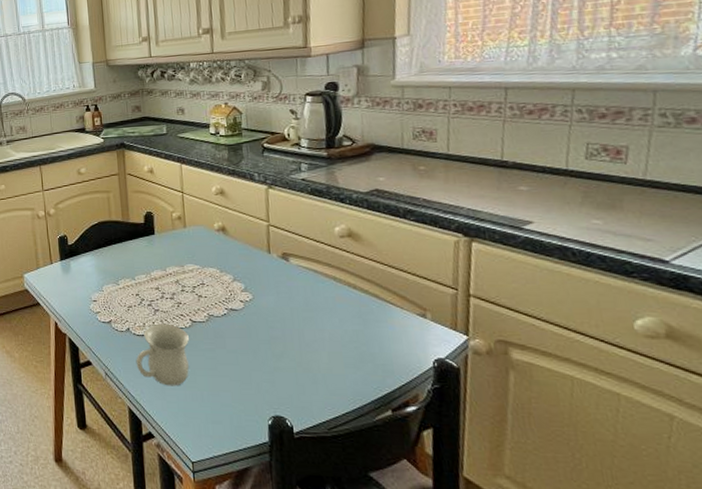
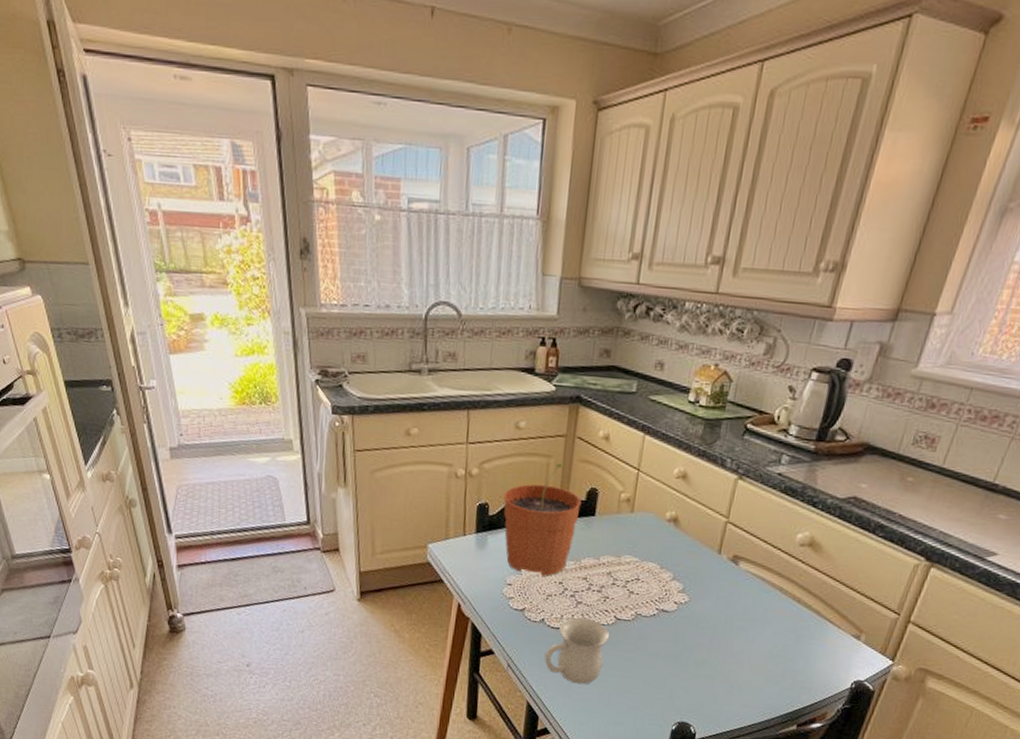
plant pot: none [77,195,141,290] -> present [503,462,582,576]

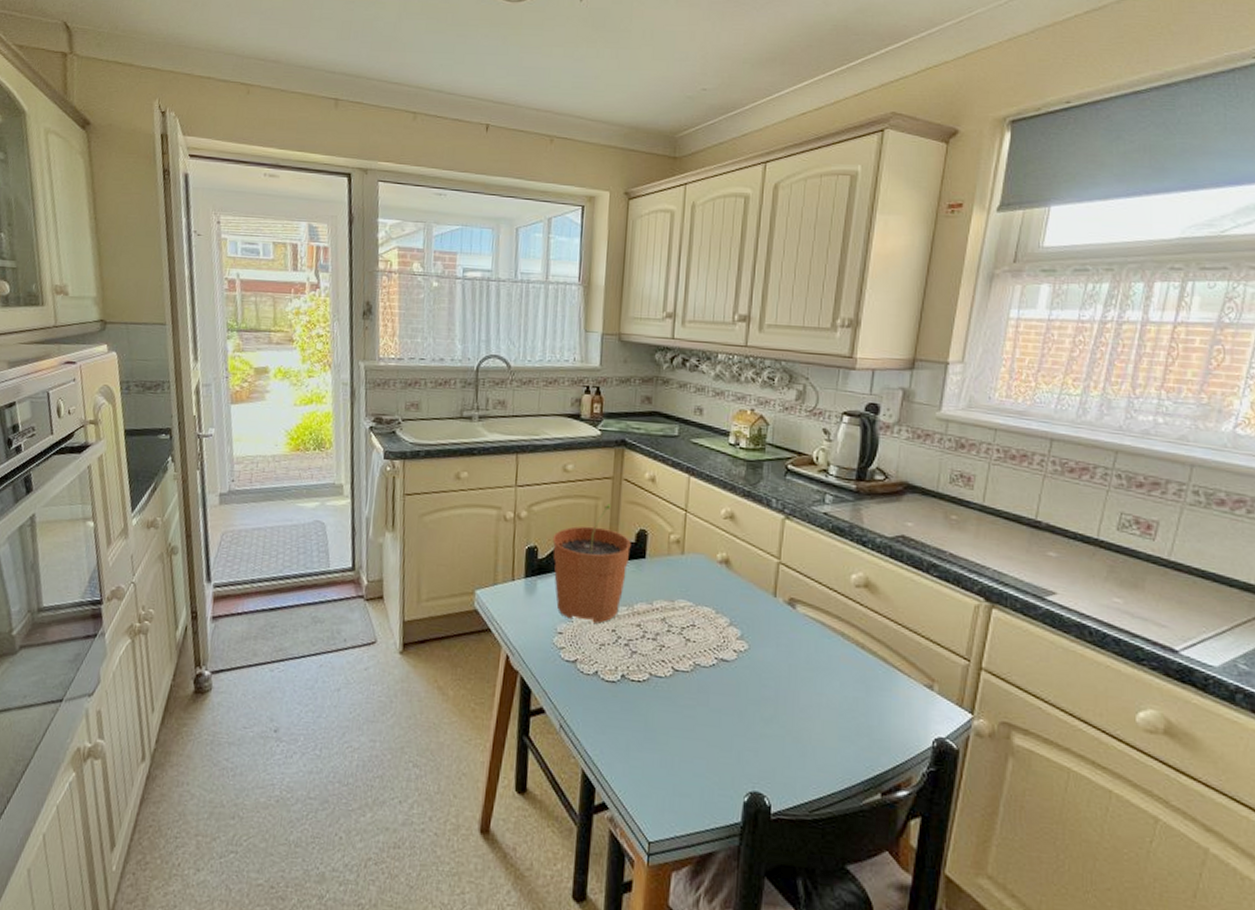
mug: present [544,617,609,685] -> none [599,669,667,748]

